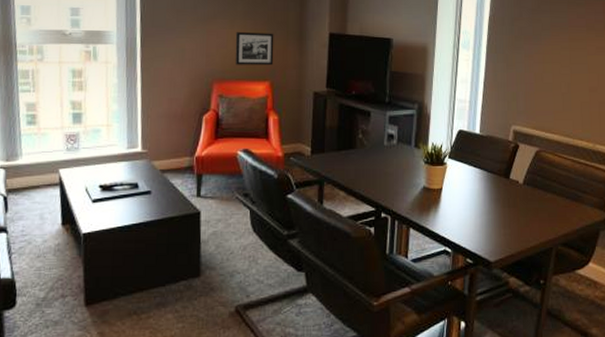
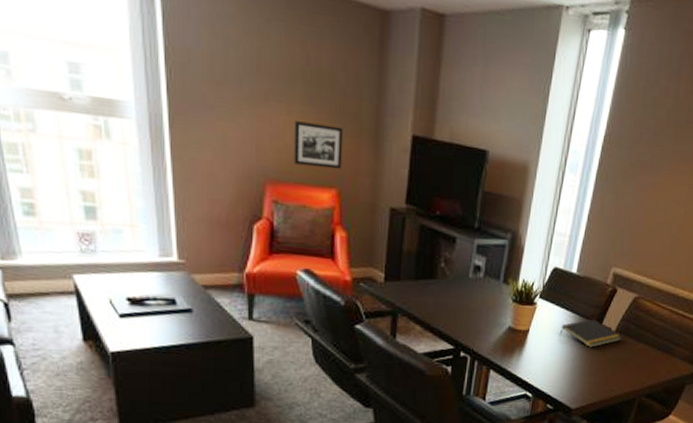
notepad: none [470,173,530,201] -> present [559,319,621,348]

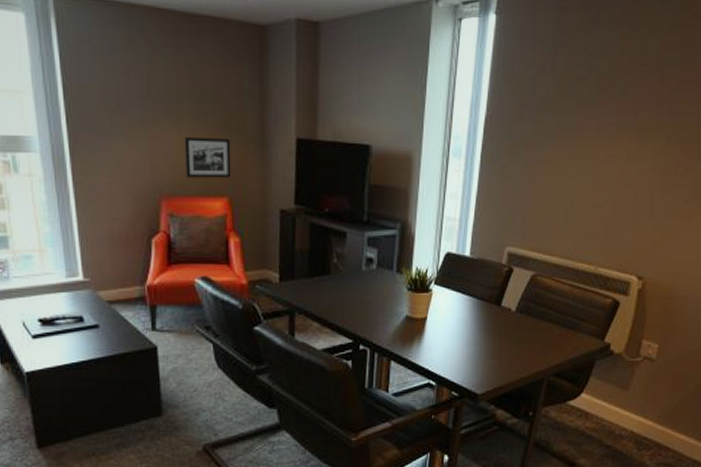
notepad: present [559,319,621,348] -> none [458,300,522,330]

